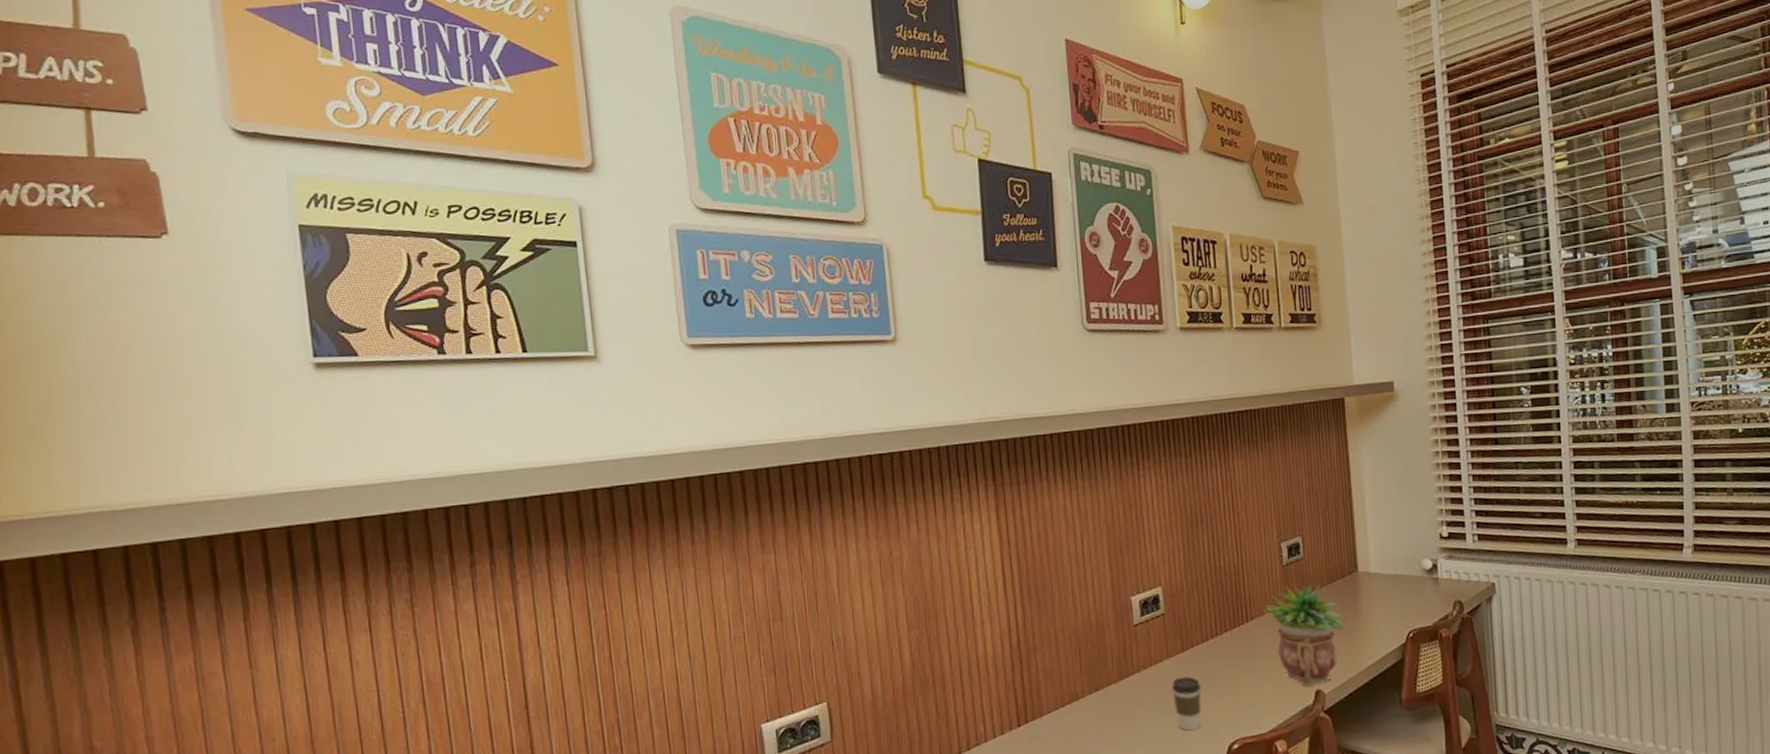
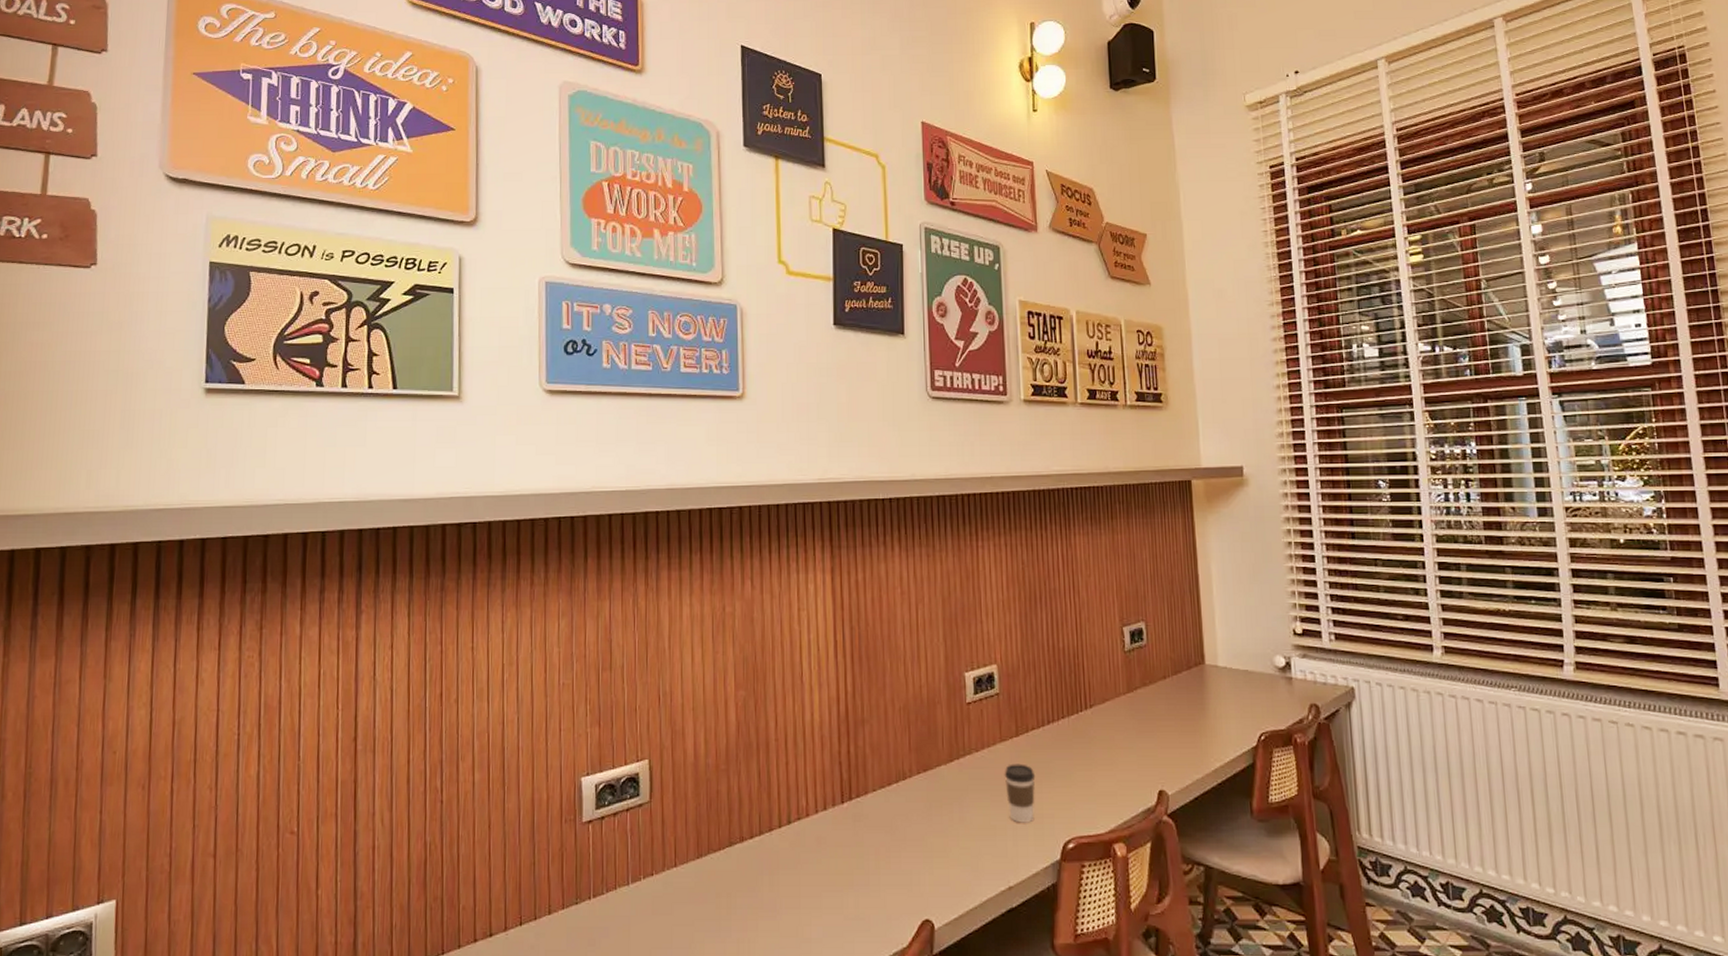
potted plant: present [1264,584,1347,685] -> none [1104,672,1193,784]

